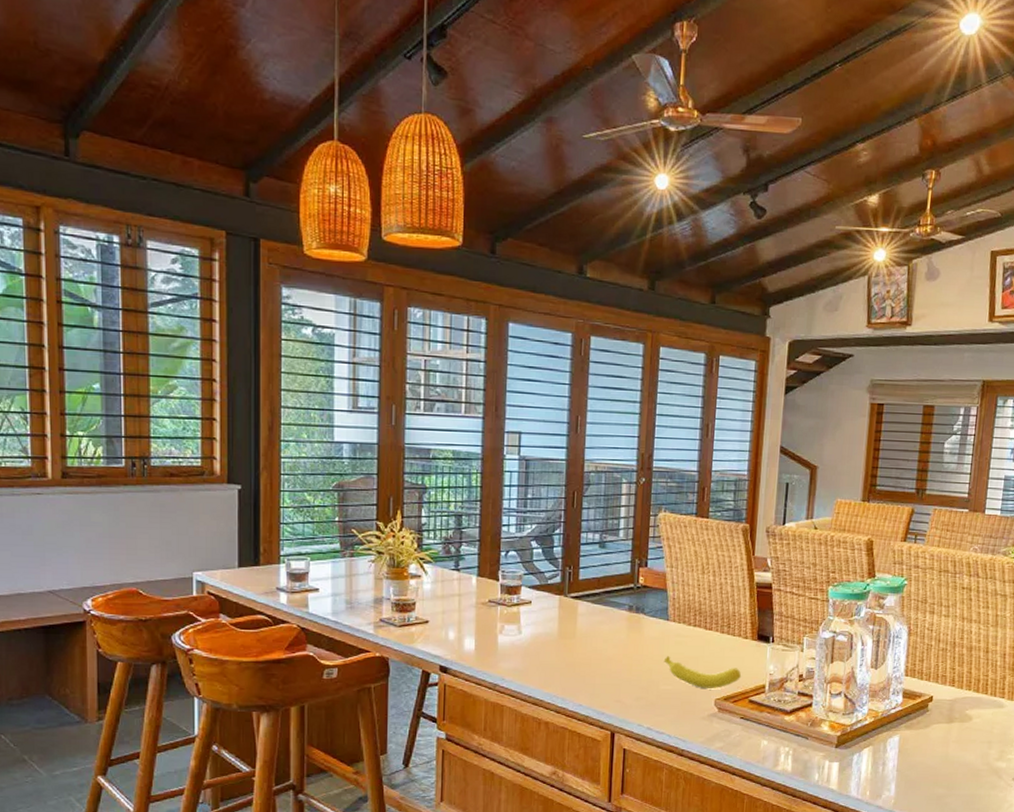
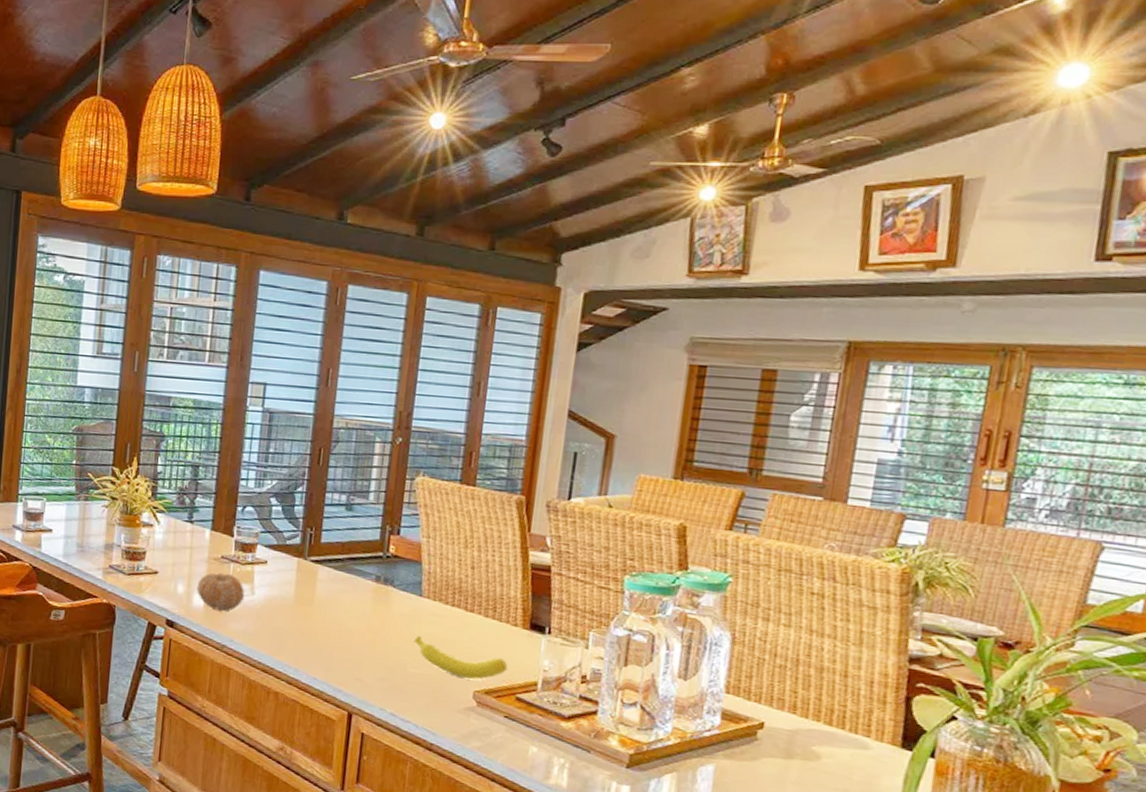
fruit: none [467,616,513,653] -> present [196,572,245,612]

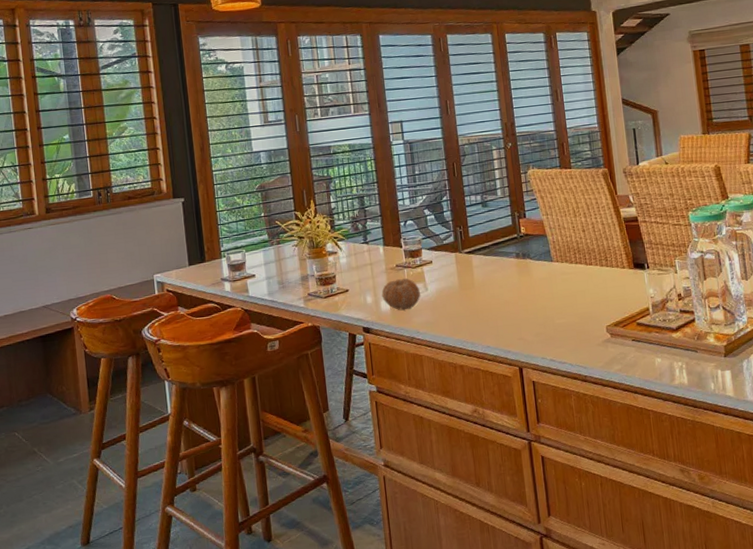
banana: present [413,636,508,680] -> none [554,293,626,318]

